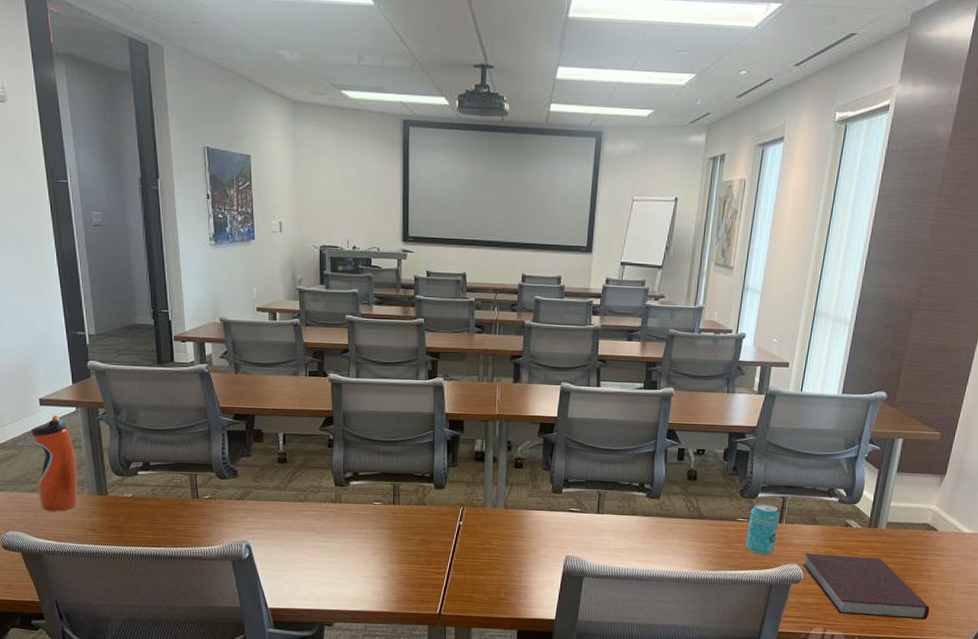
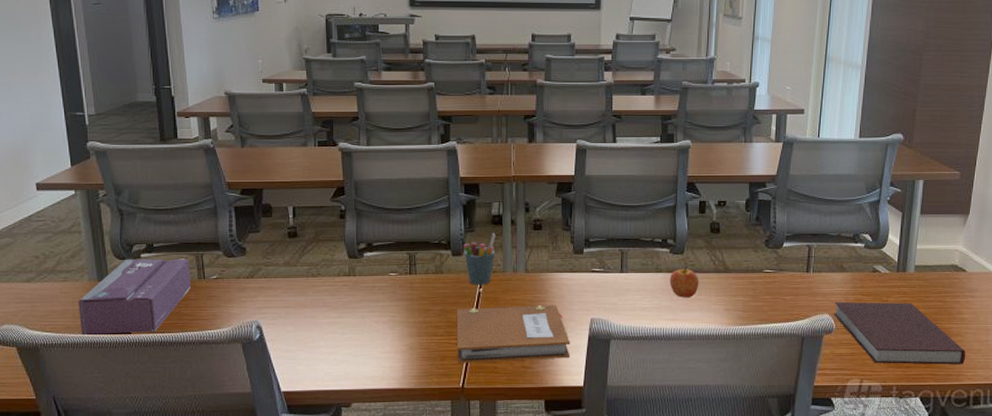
water bottle: present [31,415,78,512] -> none [27,200,77,301]
tissue box: none [79,475,185,546] -> present [78,258,191,336]
notebook: none [436,539,545,592] -> present [456,305,571,363]
pen holder: none [446,469,477,519] -> present [464,233,496,285]
apple: none [644,510,673,541] -> present [669,266,699,298]
beverage can: present [745,502,780,555] -> none [774,252,807,306]

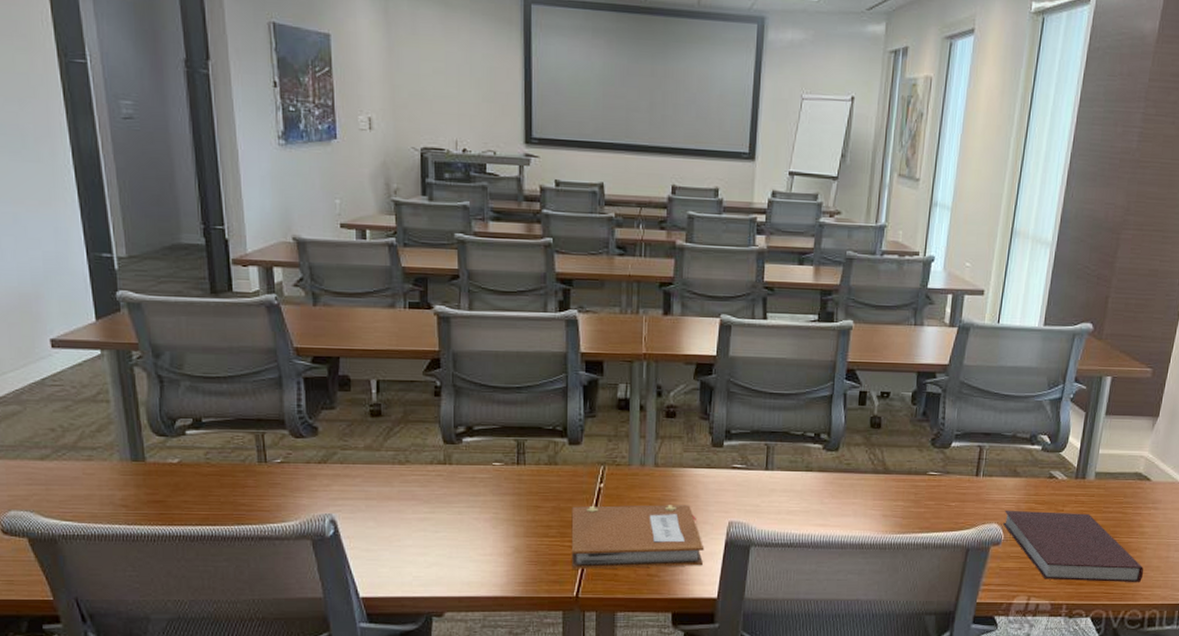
tissue box: present [78,258,191,336] -> none [107,435,249,526]
pen holder: present [464,233,496,285] -> none [583,419,621,480]
apple: present [669,266,699,298] -> none [821,465,855,501]

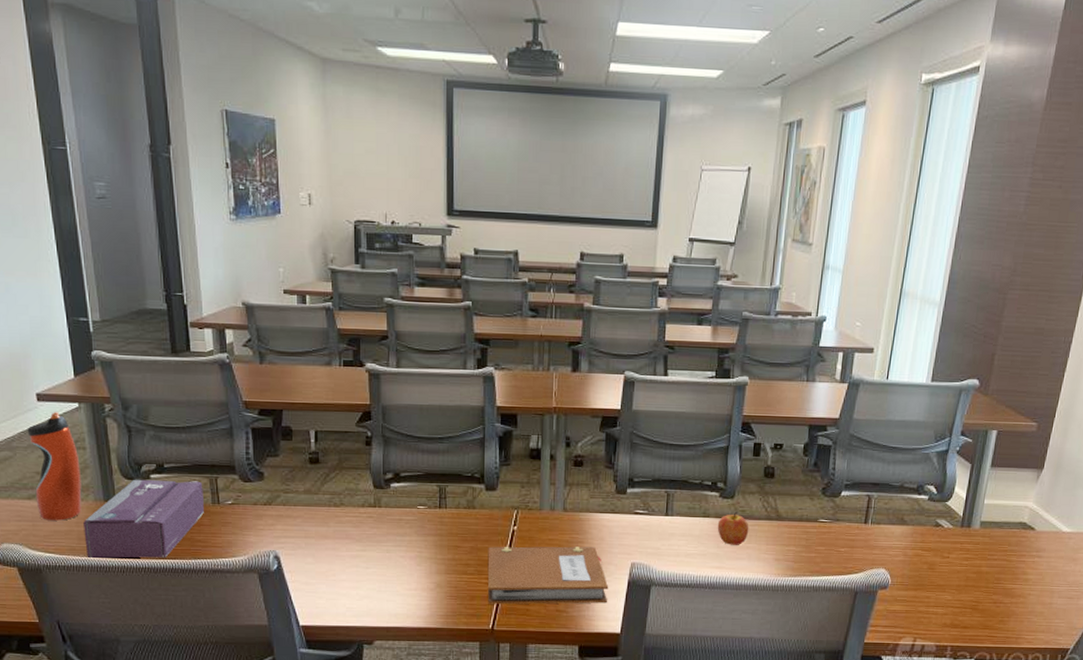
water bottle: none [39,360,105,484] -> present [27,412,82,521]
tissue box: none [107,435,249,526] -> present [83,479,204,559]
apple: none [821,465,855,501] -> present [717,511,749,545]
notebook: present [1003,510,1144,583] -> none [890,556,1028,628]

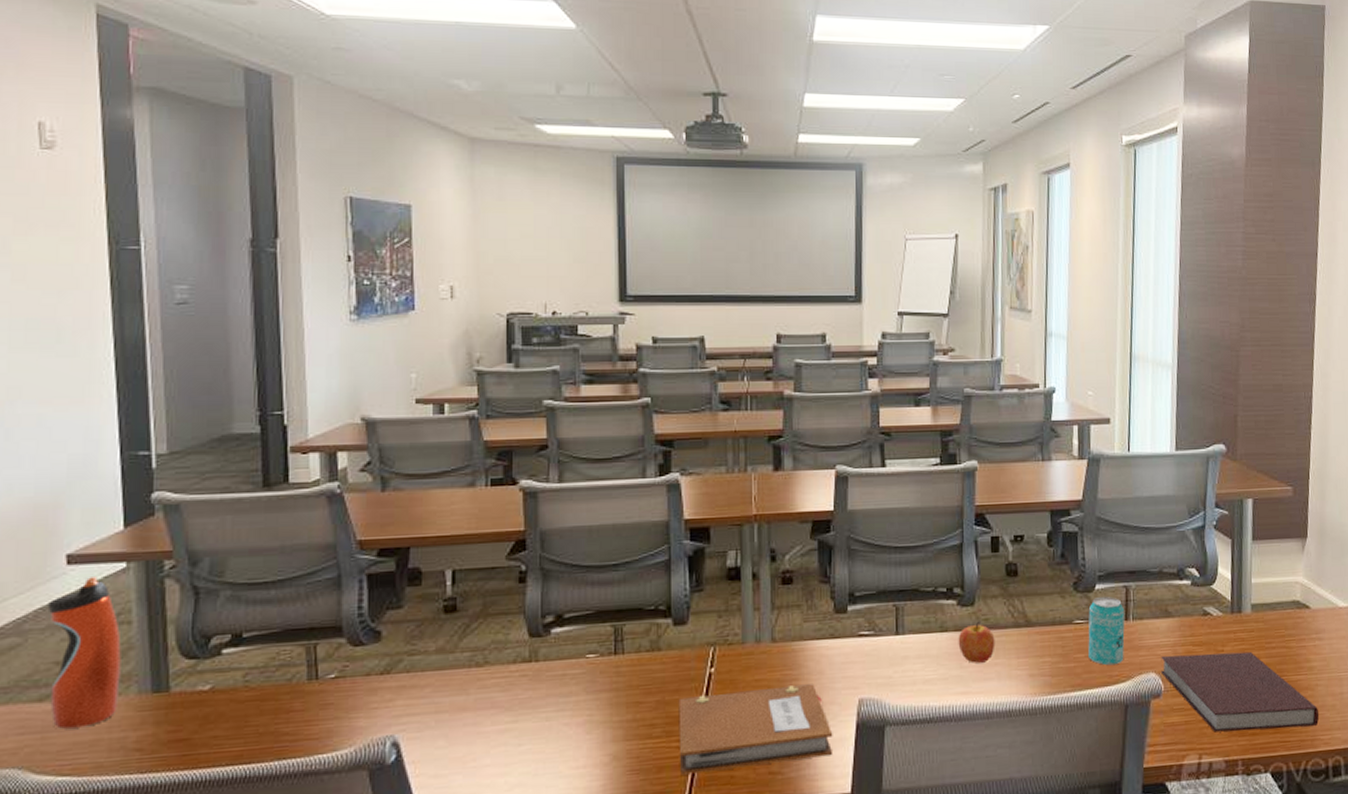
tissue box: present [83,479,204,559] -> none [118,651,296,777]
beverage can: none [828,501,865,559] -> present [1088,596,1125,666]
notebook: none [890,556,1028,628] -> present [1161,651,1320,732]

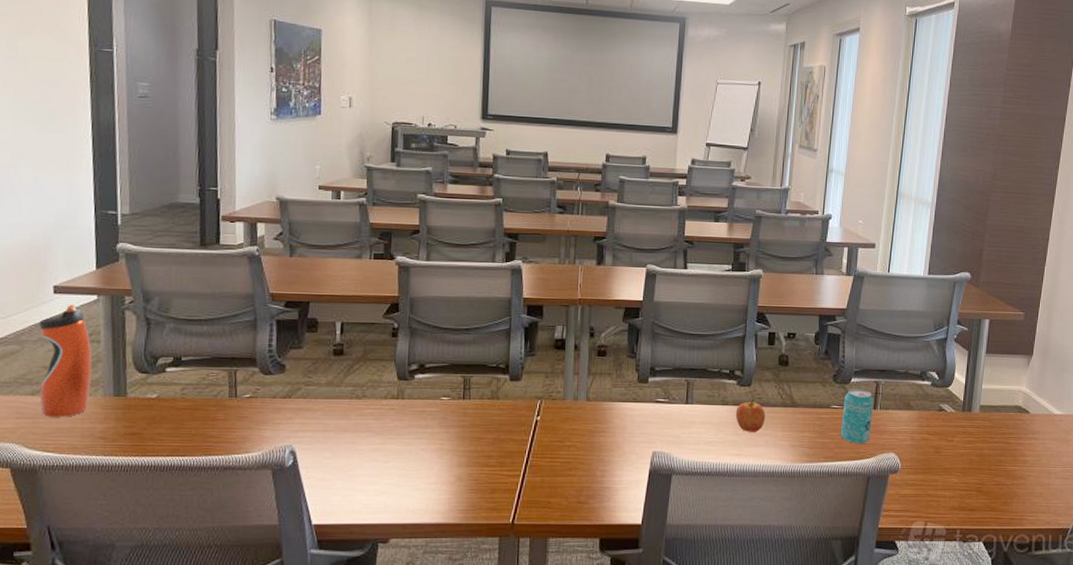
notebook: present [678,684,833,775] -> none [509,436,630,497]
notebook: present [1161,651,1320,732] -> none [900,440,1029,509]

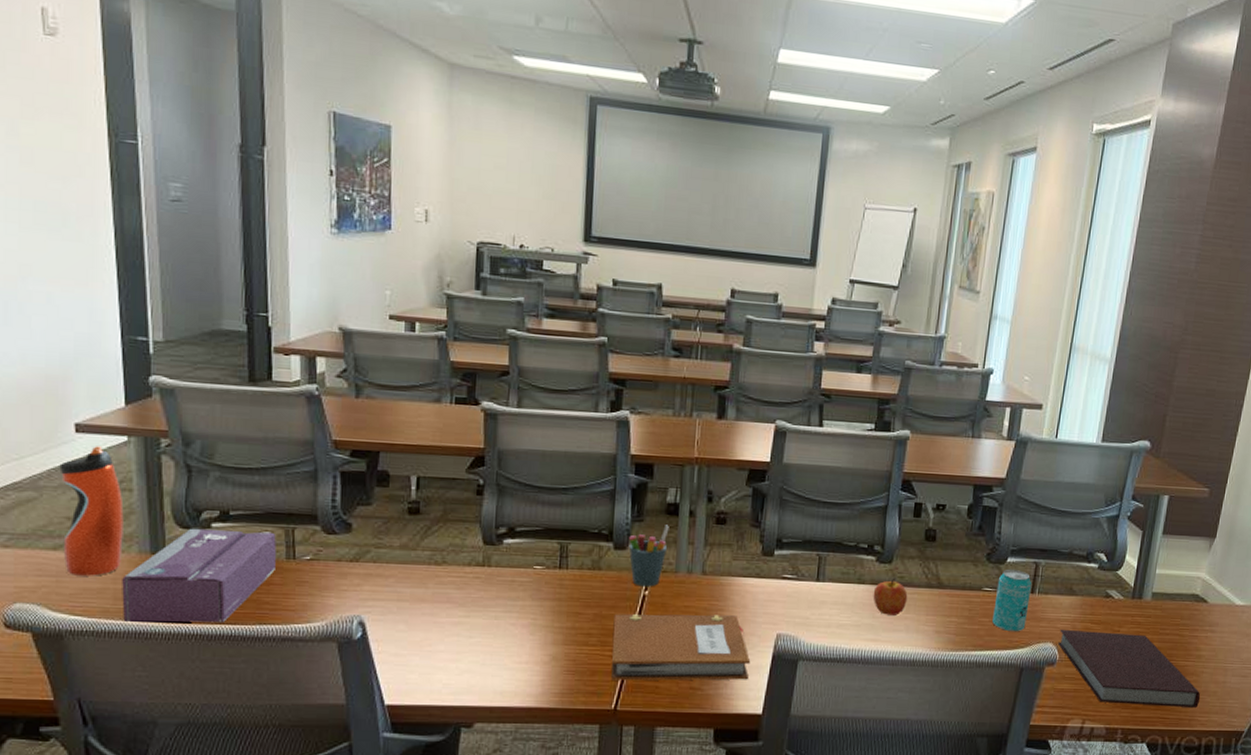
tissue box: none [88,373,221,457] -> present [122,528,276,623]
notebook: none [509,436,630,497] -> present [611,614,751,681]
pen holder: none [522,358,557,413] -> present [628,525,669,587]
notebook: none [900,440,1029,509] -> present [1058,629,1201,709]

